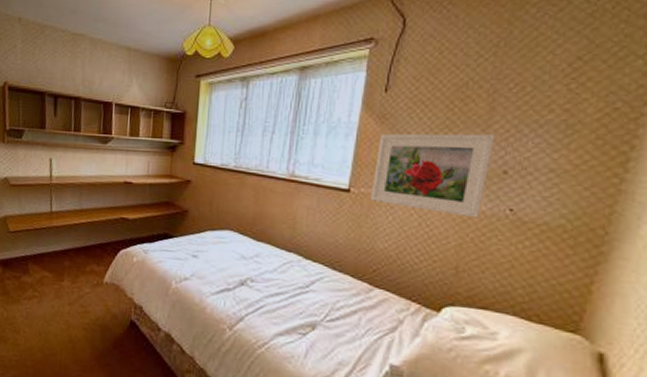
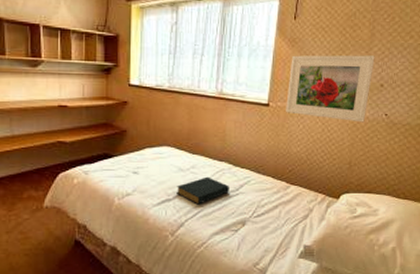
hardback book: none [237,267,298,299] -> present [177,176,229,205]

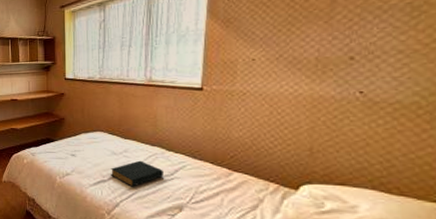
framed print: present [286,55,375,123] -> none [223,25,339,103]

